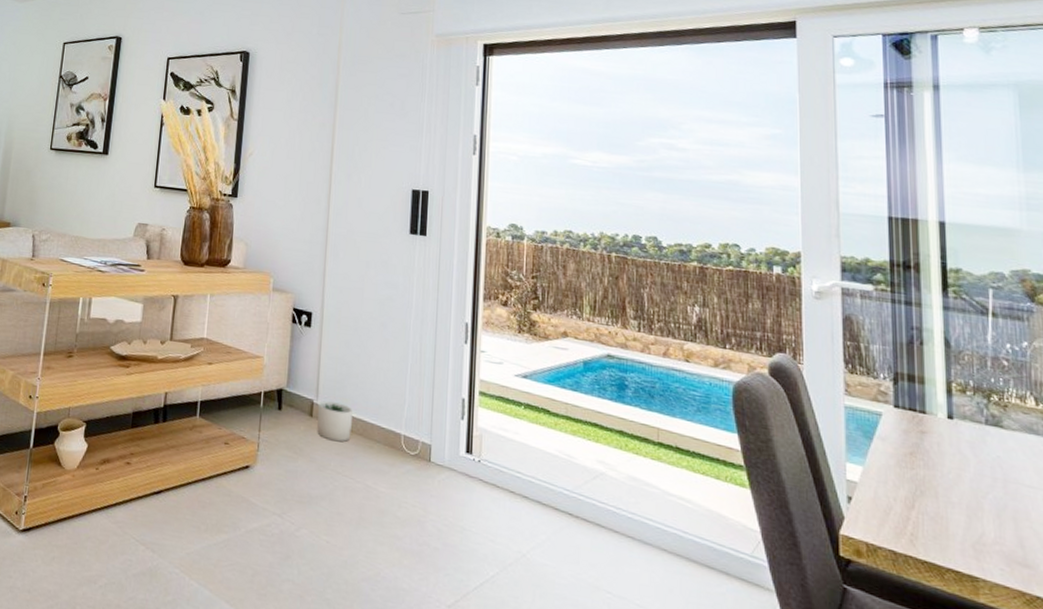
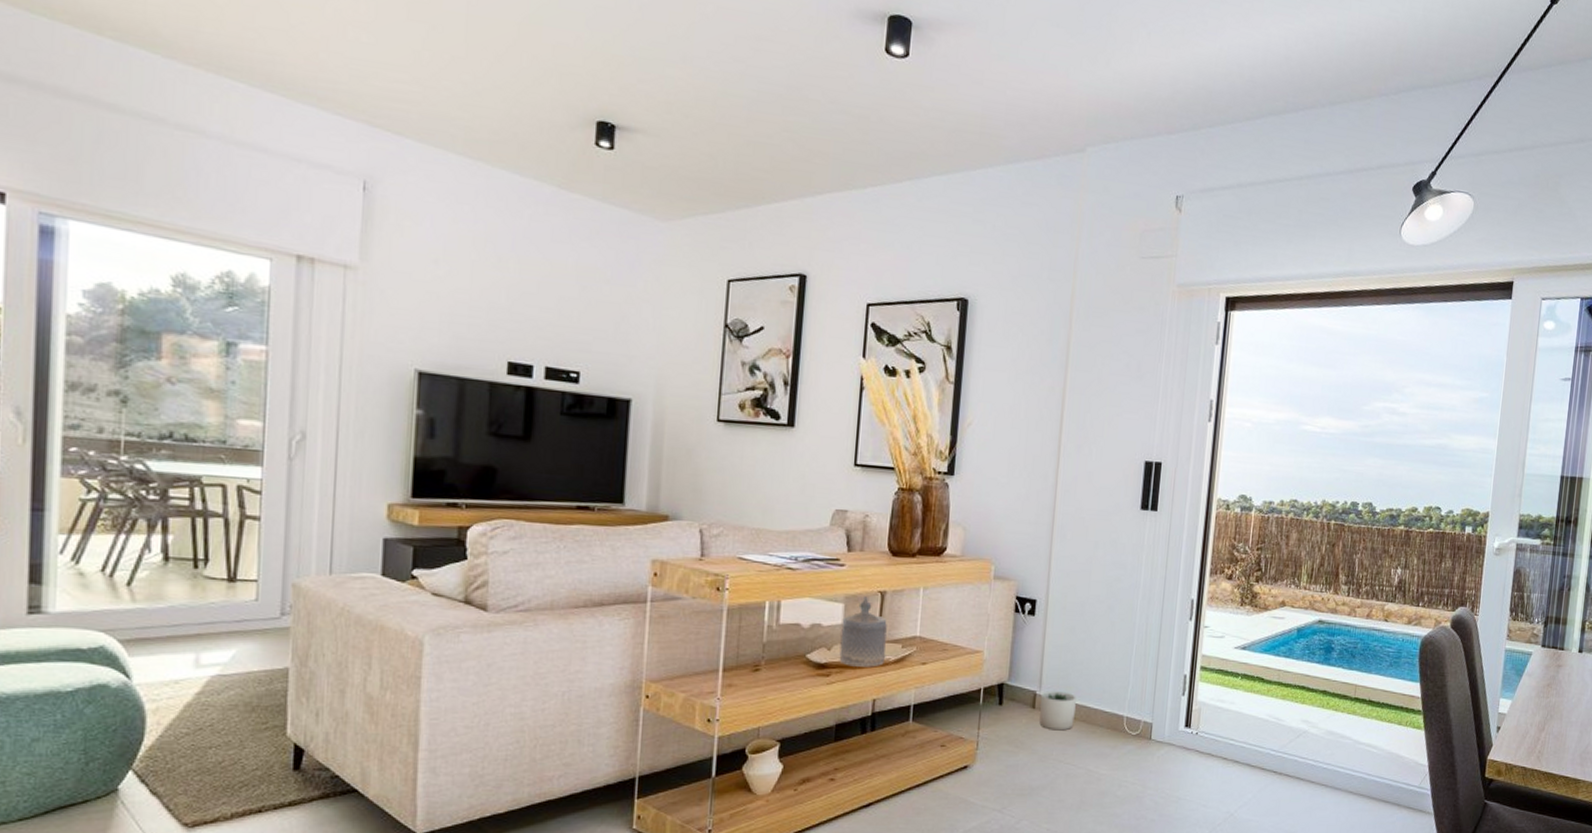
decorative jar: none [137,299,179,363] -> present [839,596,887,668]

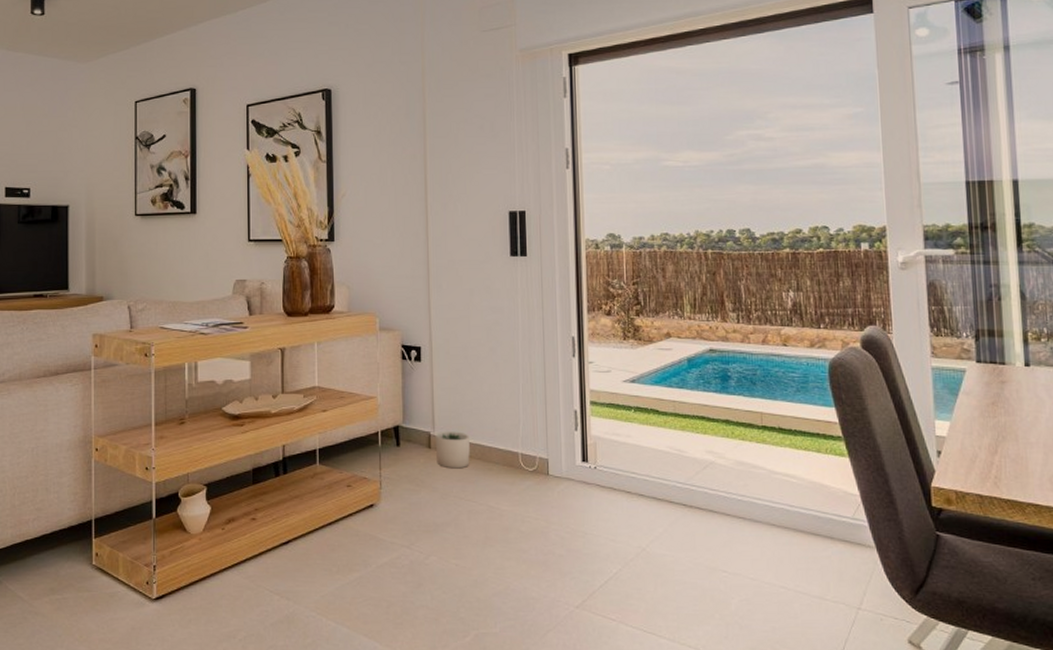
decorative jar: present [839,596,887,668] -> none [250,353,289,416]

